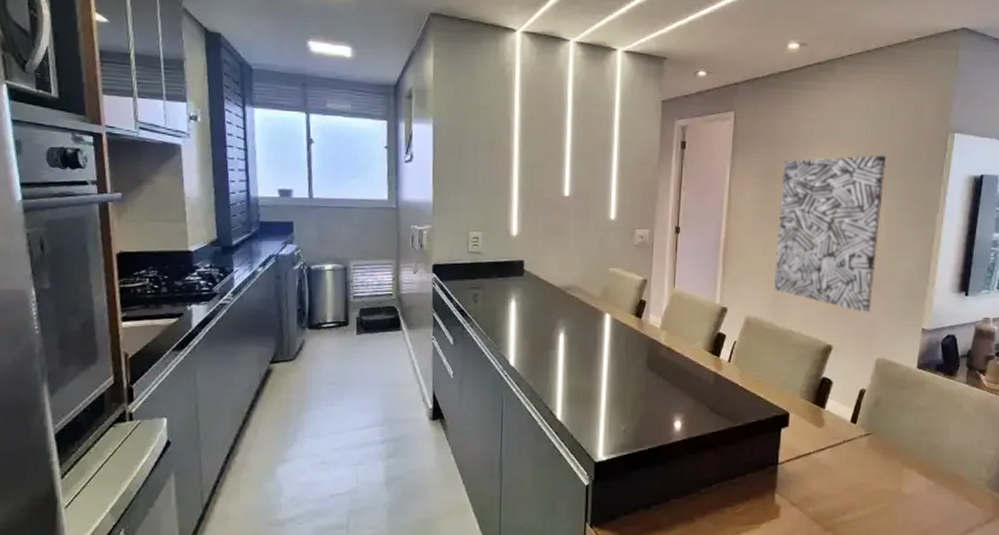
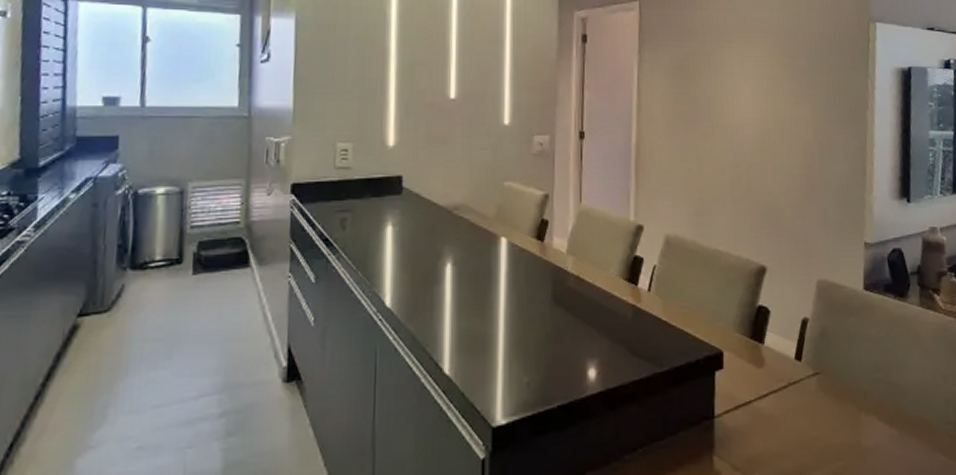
wall art: present [773,155,887,313] -> none [694,46,808,226]

